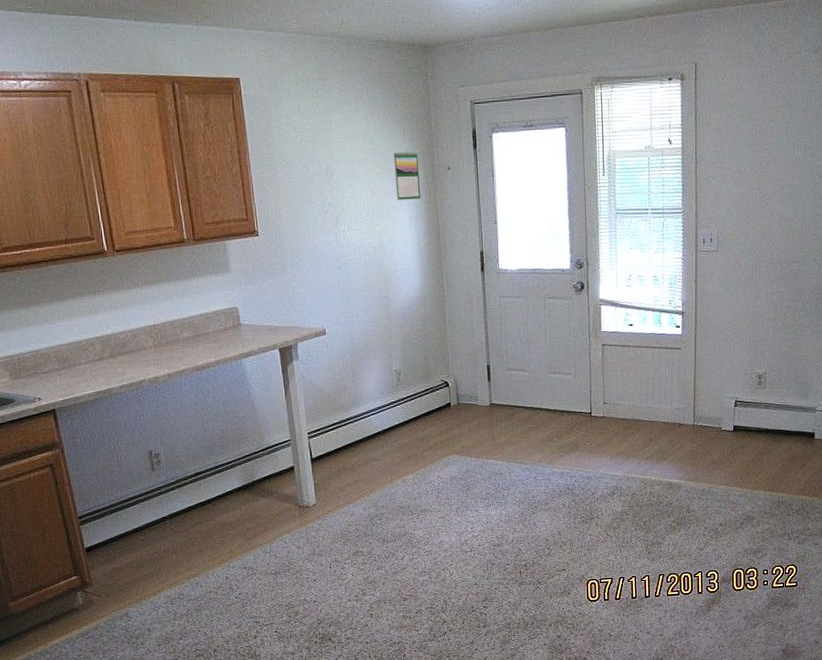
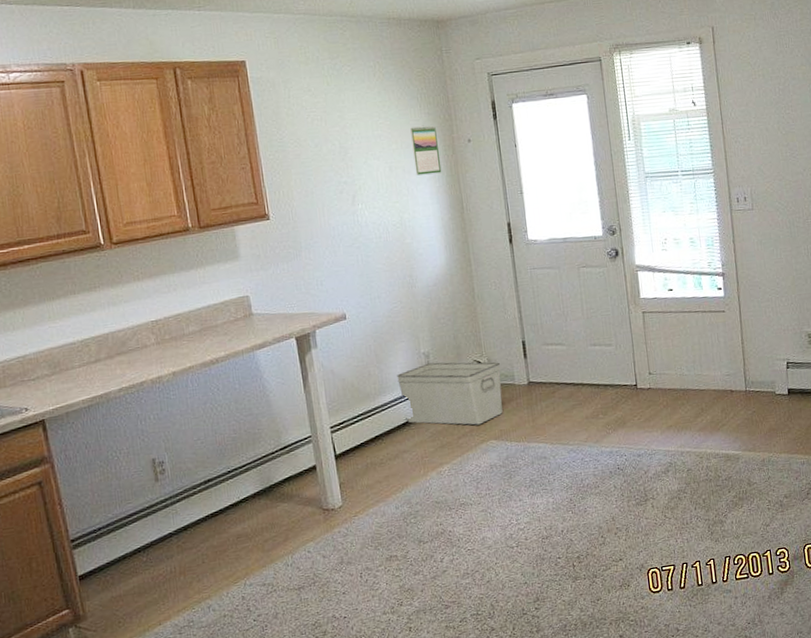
storage bin: none [370,380,466,440] -> present [397,362,503,425]

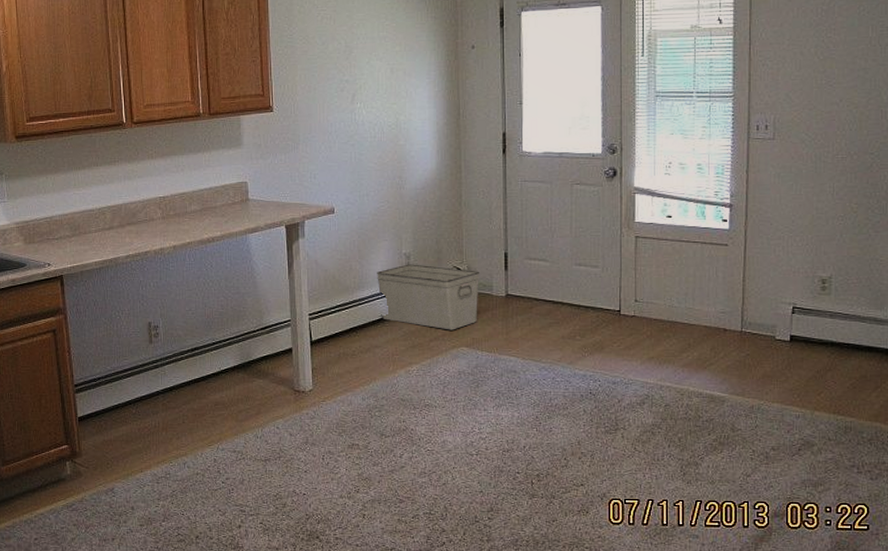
calendar: present [409,125,442,176] -> none [414,29,442,79]

